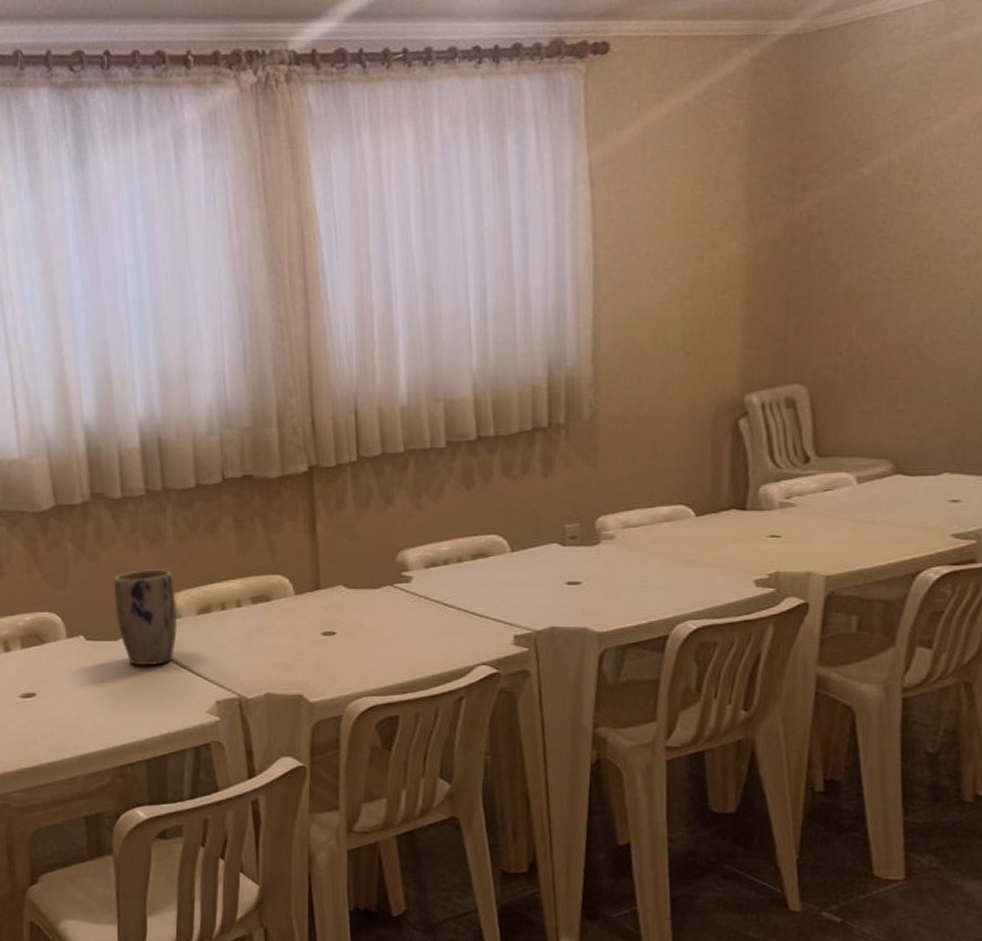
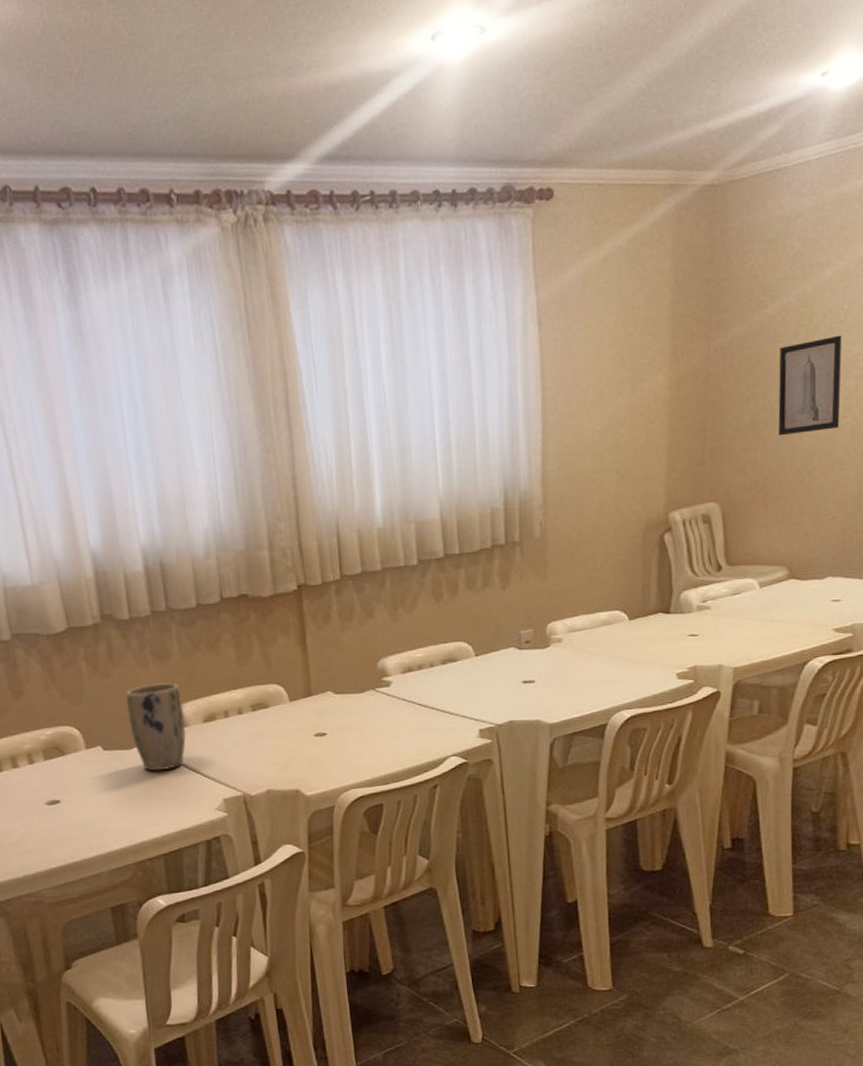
wall art: none [878,197,957,310] -> present [778,335,842,436]

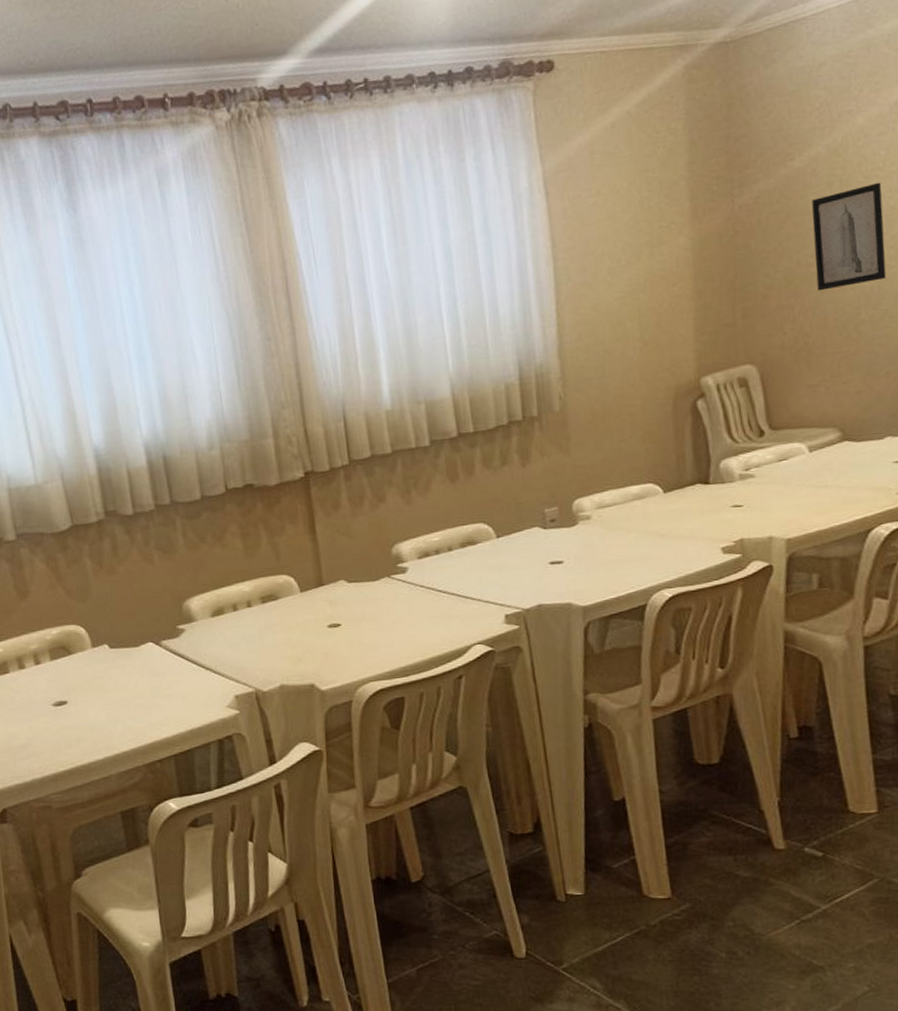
plant pot: present [126,683,186,771] -> none [132,577,194,669]

